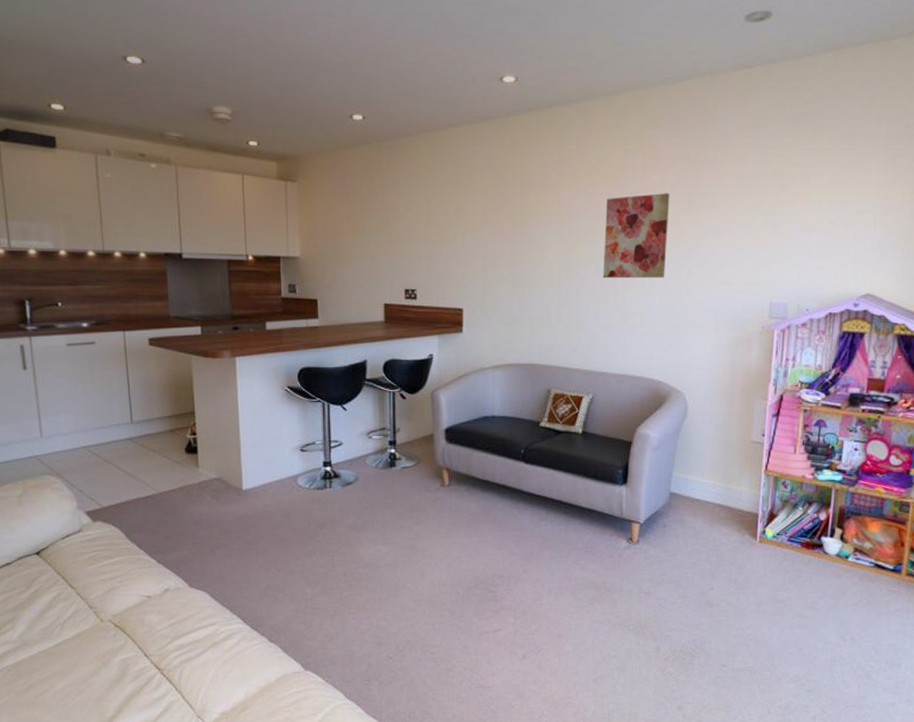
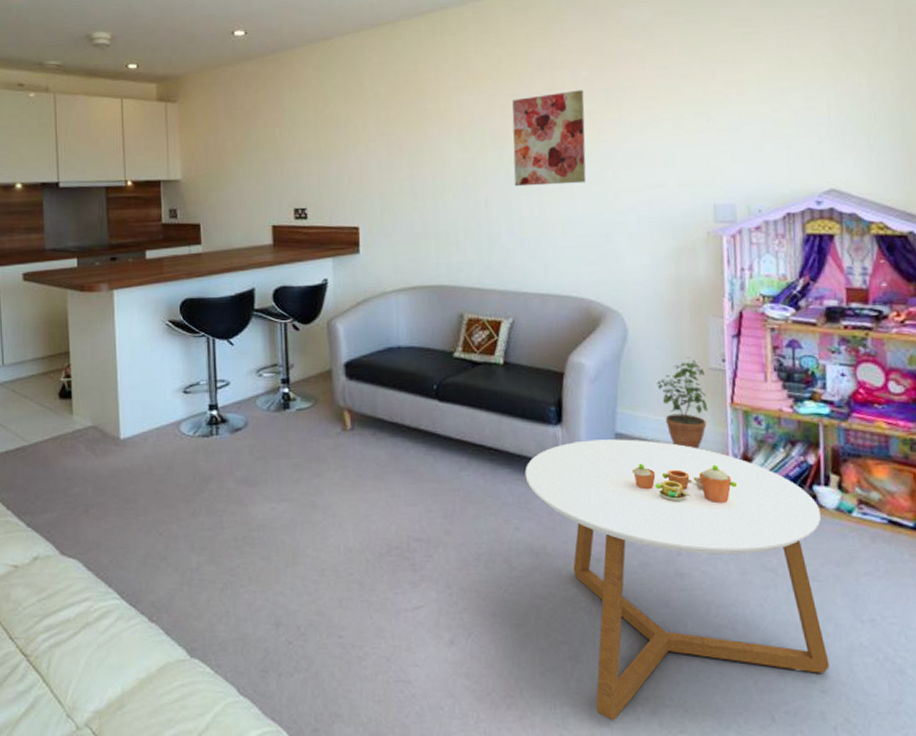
coffee table: none [593,497,824,715] -> present [525,439,830,721]
toy tea set: none [680,517,763,550] -> present [631,463,738,504]
potted plant: none [707,431,747,507] -> present [656,357,708,449]

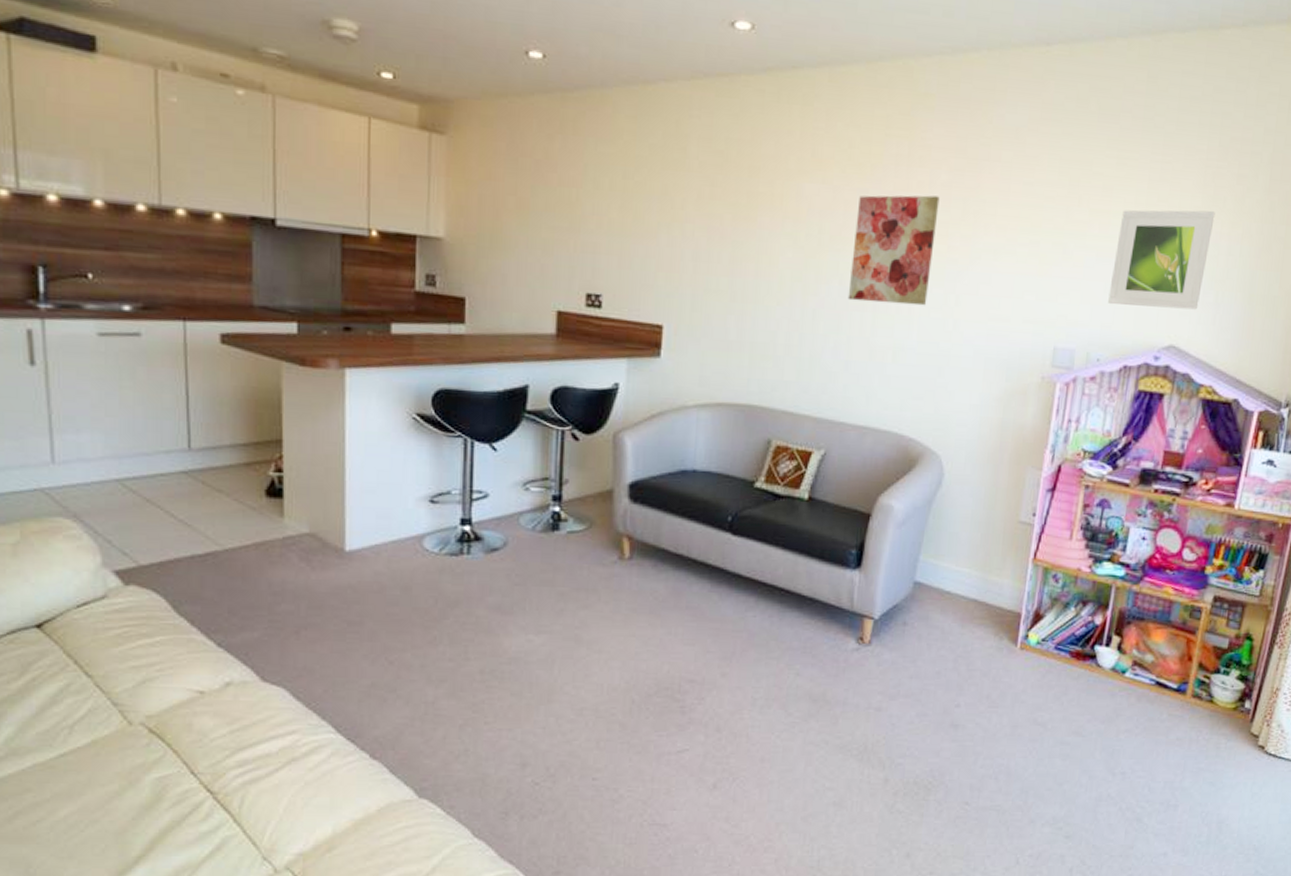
coffee table: present [525,439,830,721] -> none [814,587,1097,864]
toy tea set: present [631,463,738,504] -> none [924,614,1025,659]
potted plant: present [656,357,708,449] -> none [964,508,1014,603]
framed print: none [757,65,852,160] -> present [1108,210,1215,310]

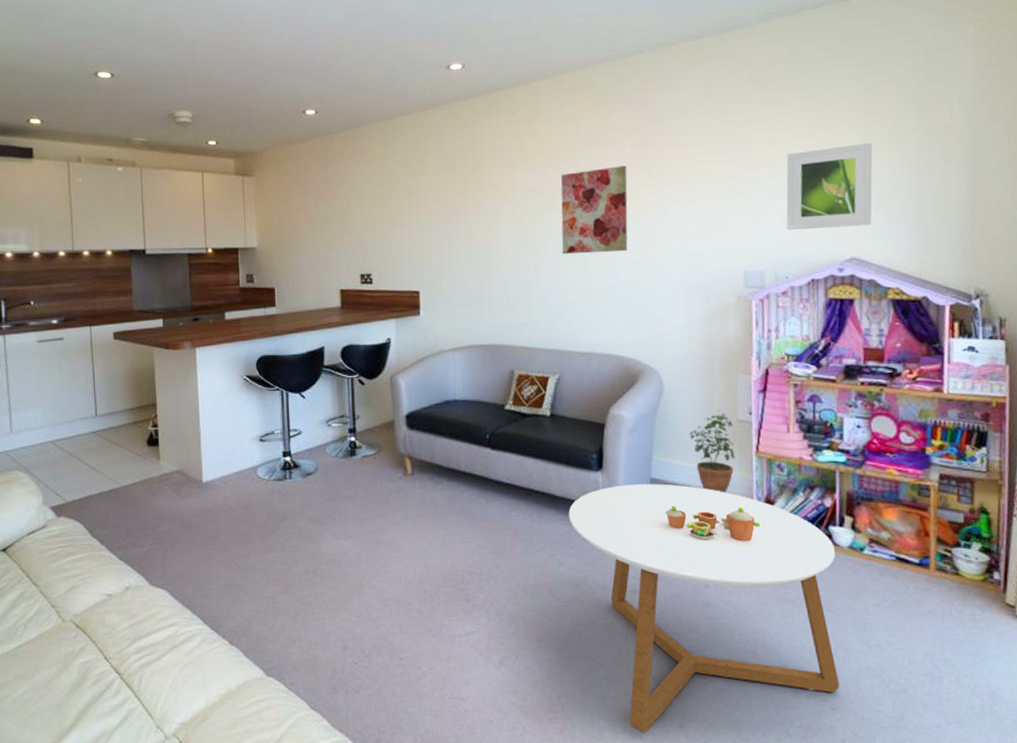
coffee table: none [814,587,1097,864] -> present [568,484,840,734]
toy tea set: none [924,614,1025,659] -> present [665,506,761,542]
potted plant: none [964,508,1014,603] -> present [689,410,735,493]

